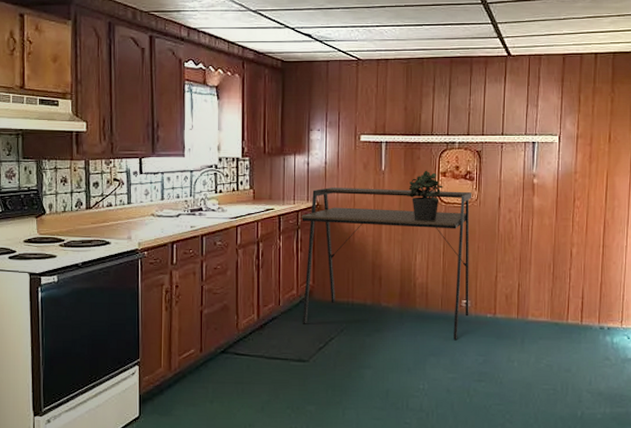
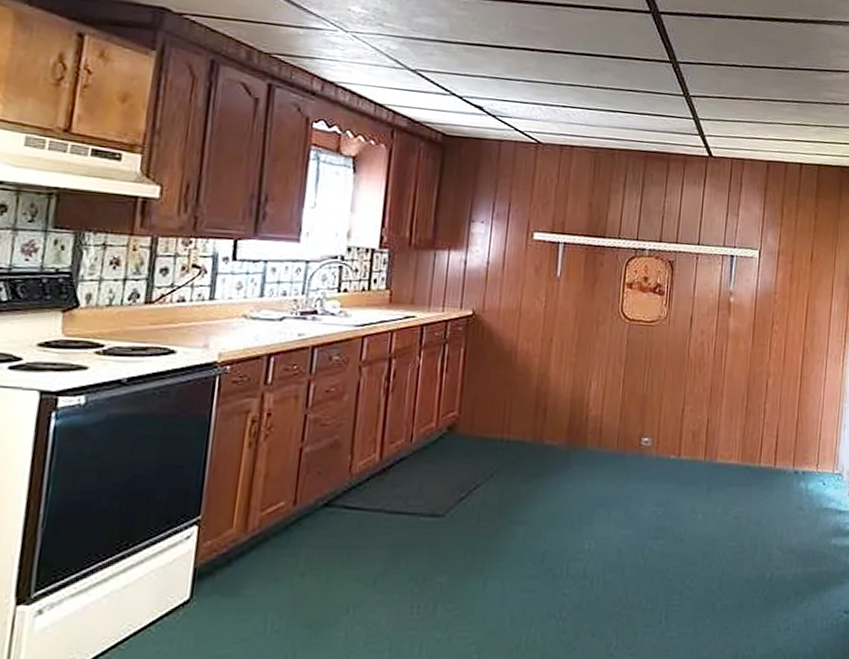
desk: present [302,187,472,340] -> none [441,293,661,487]
potted plant: present [407,170,443,221] -> none [585,279,628,341]

